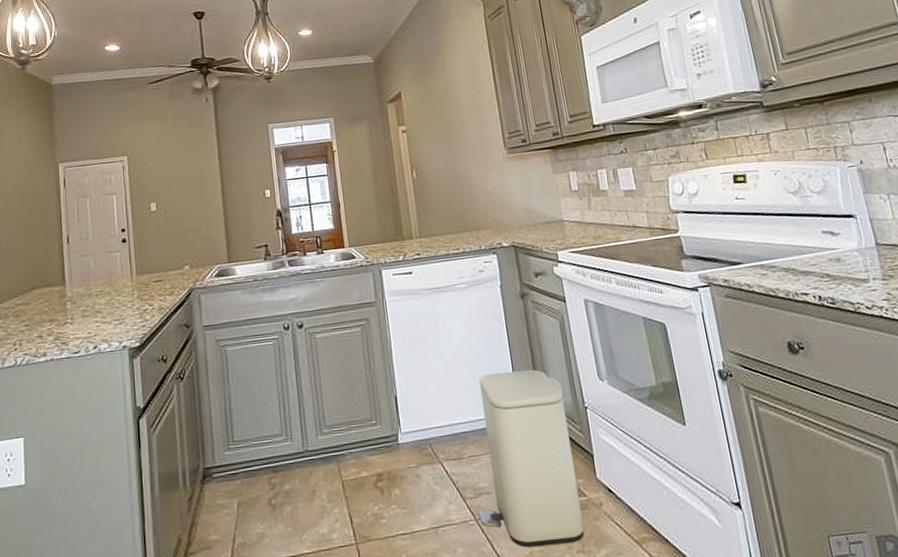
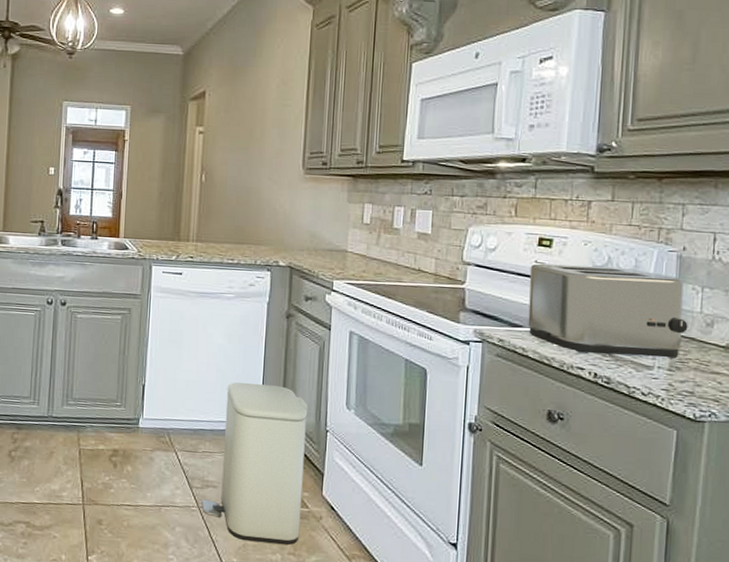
toaster: none [732,188,888,279] -> present [528,263,688,359]

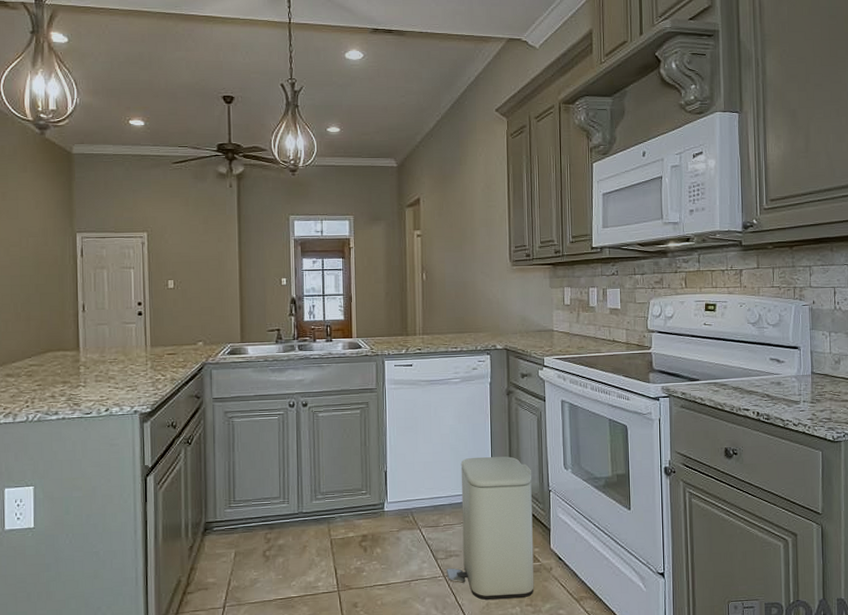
toaster: present [528,263,688,359] -> none [700,322,822,397]

